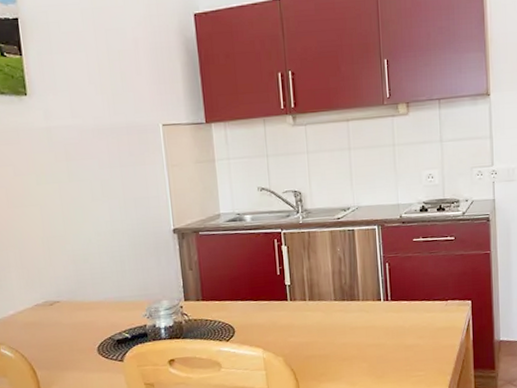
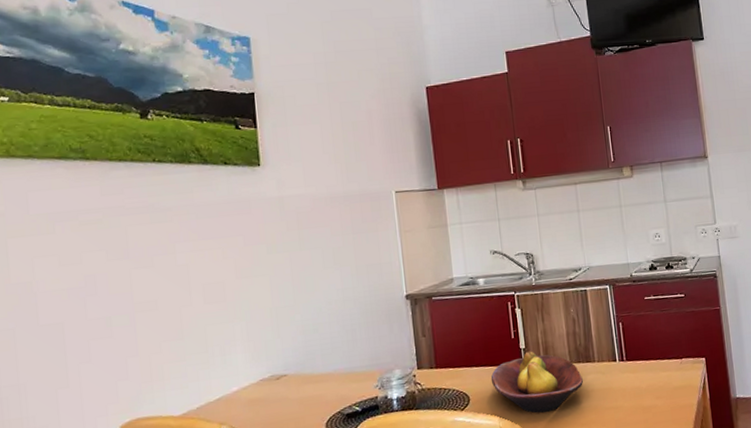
fruit bowl: none [255,287,347,347] -> present [490,351,583,413]

